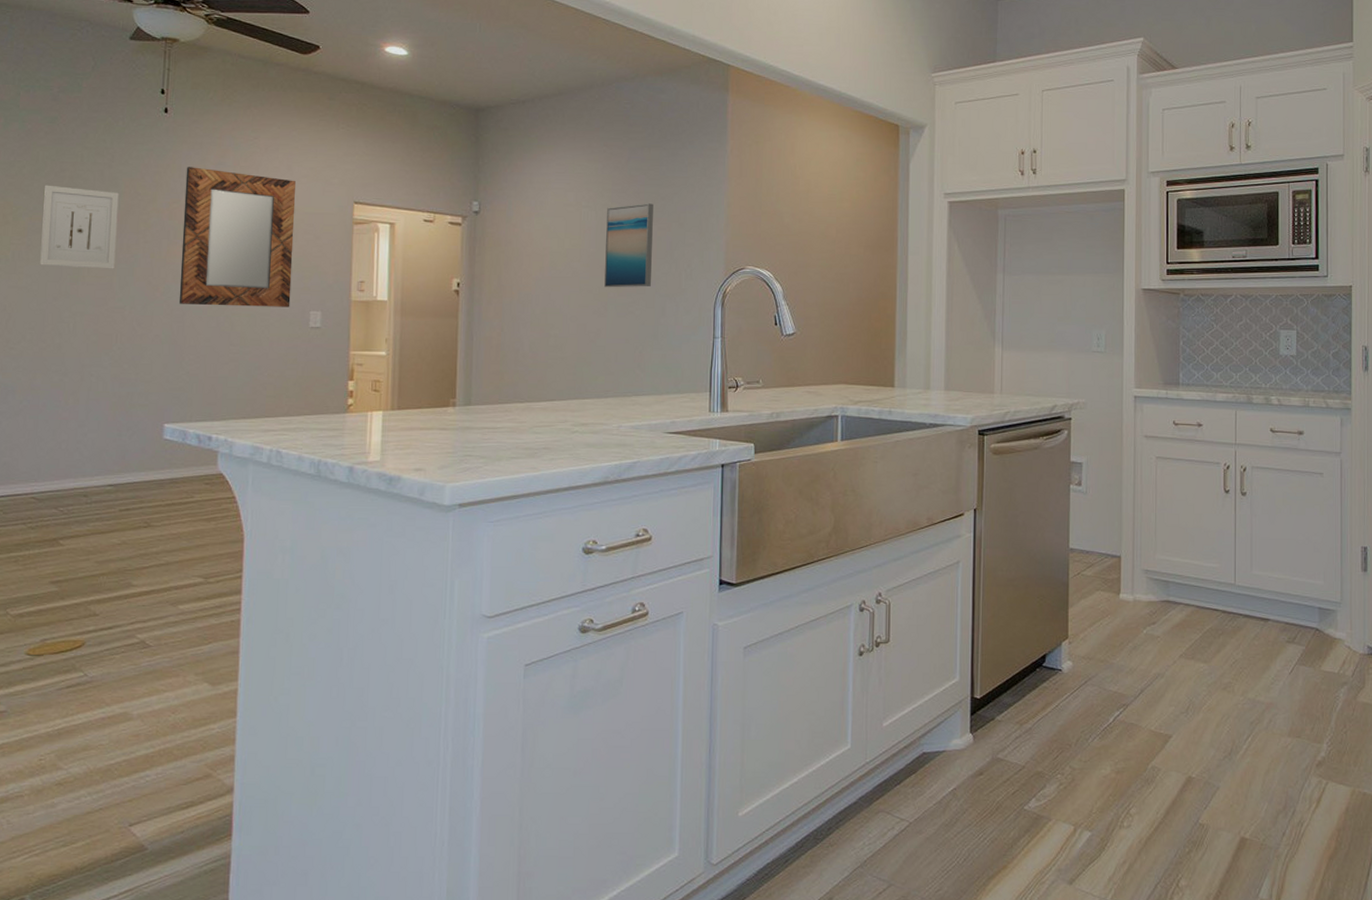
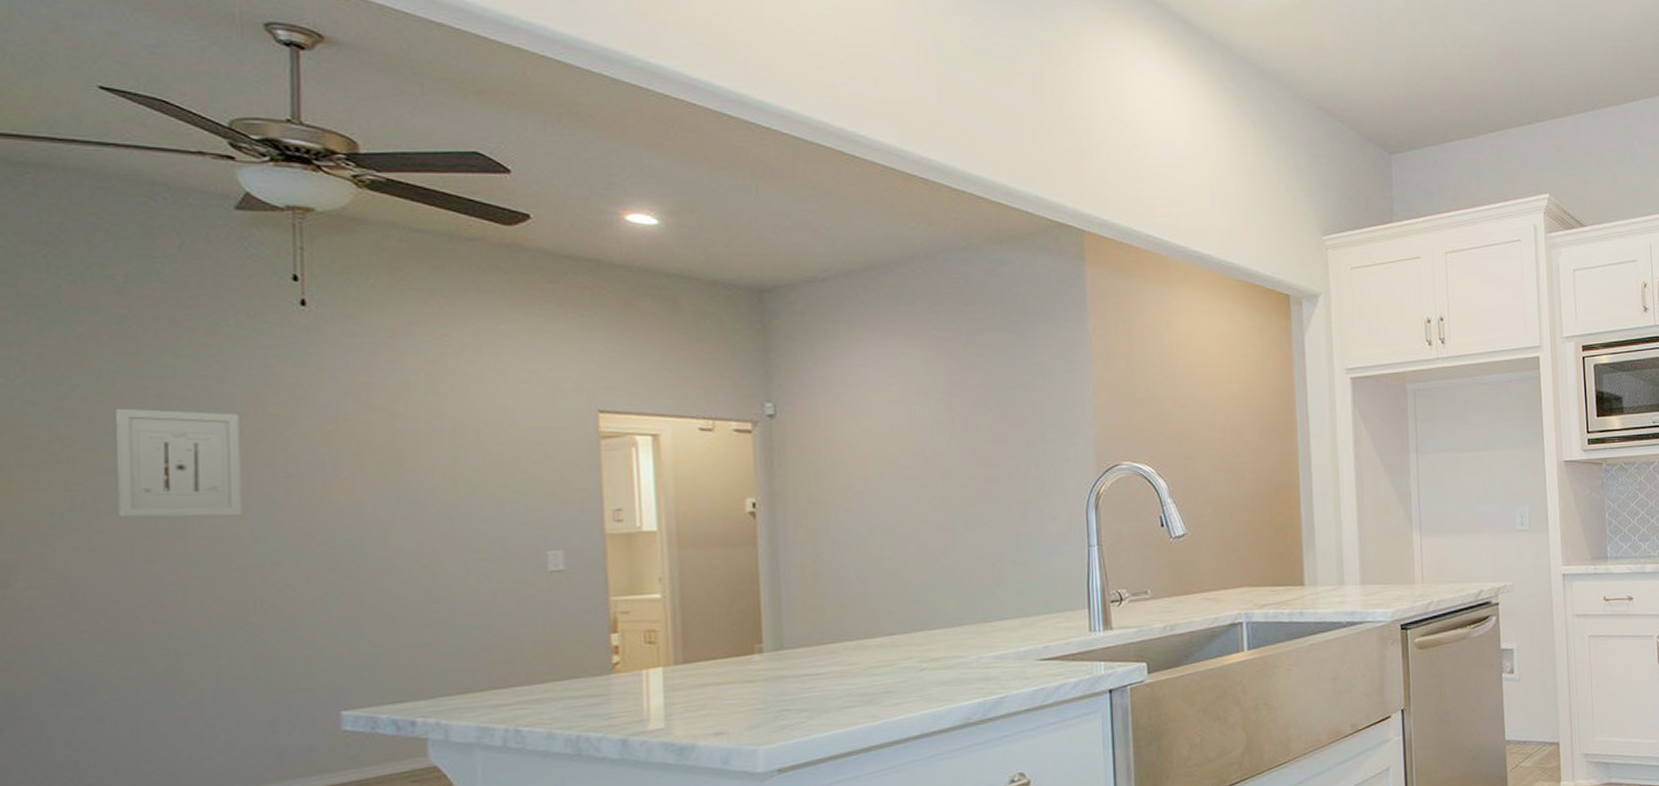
home mirror: present [178,167,296,307] -> none [342,375,518,555]
wall art: present [604,203,653,288] -> none [942,395,1006,497]

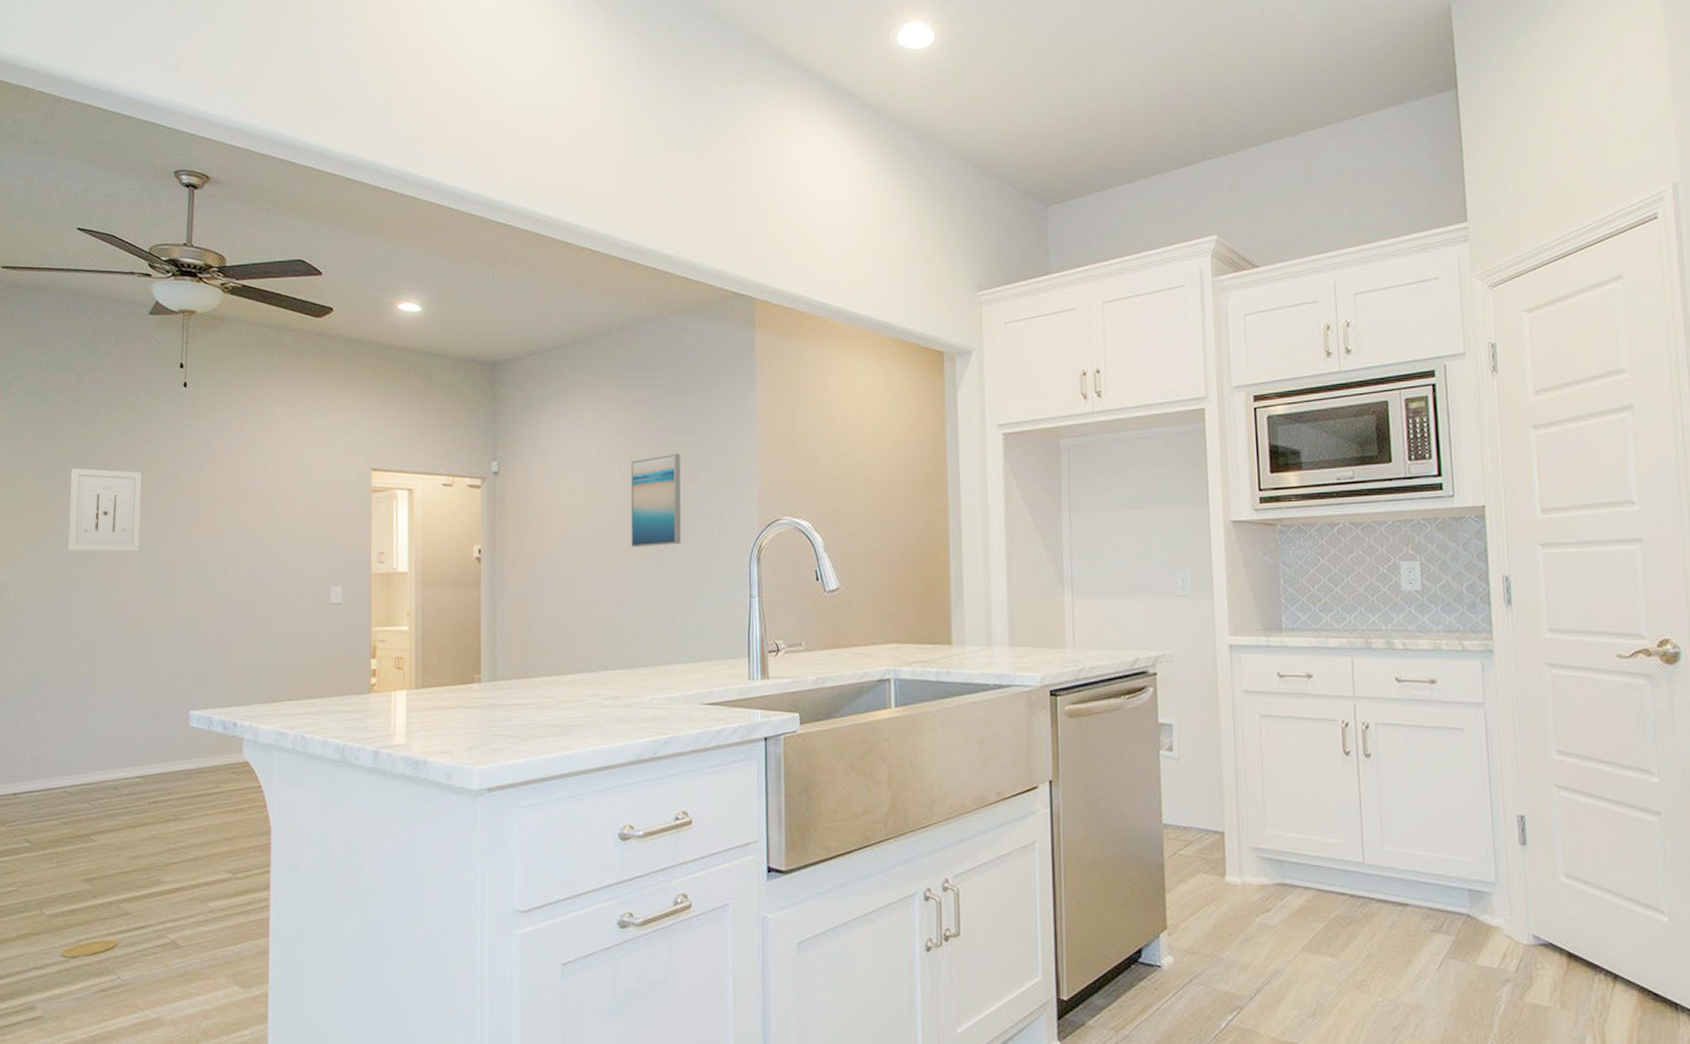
wall art: none [942,395,1006,497] -> present [630,453,681,548]

